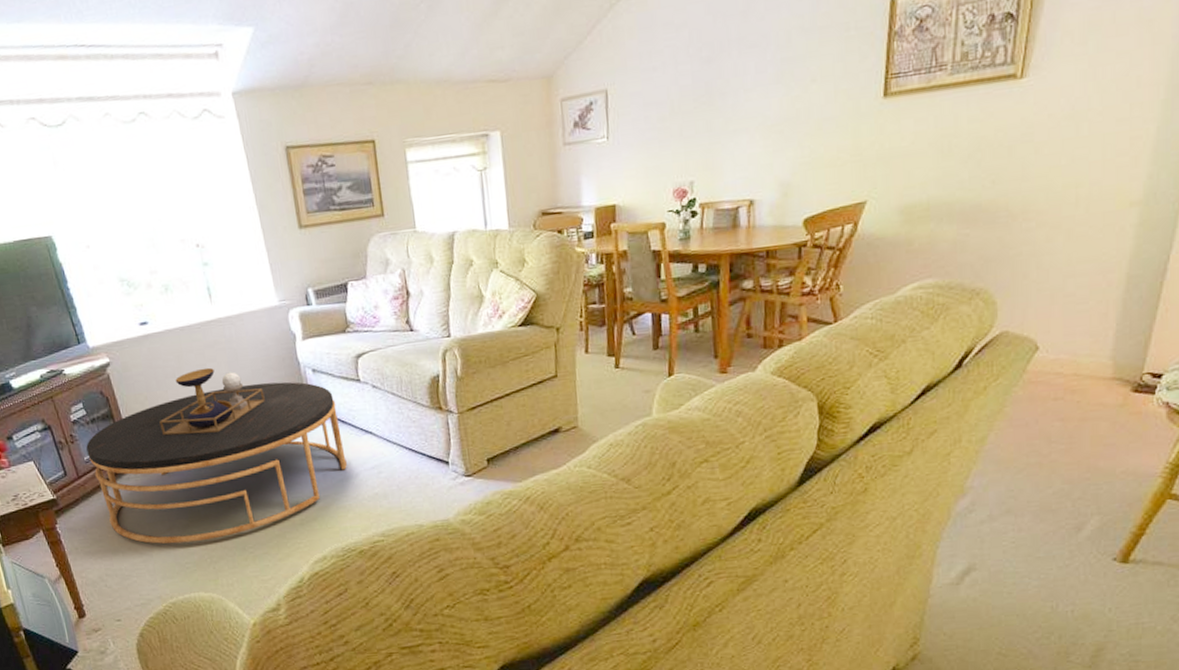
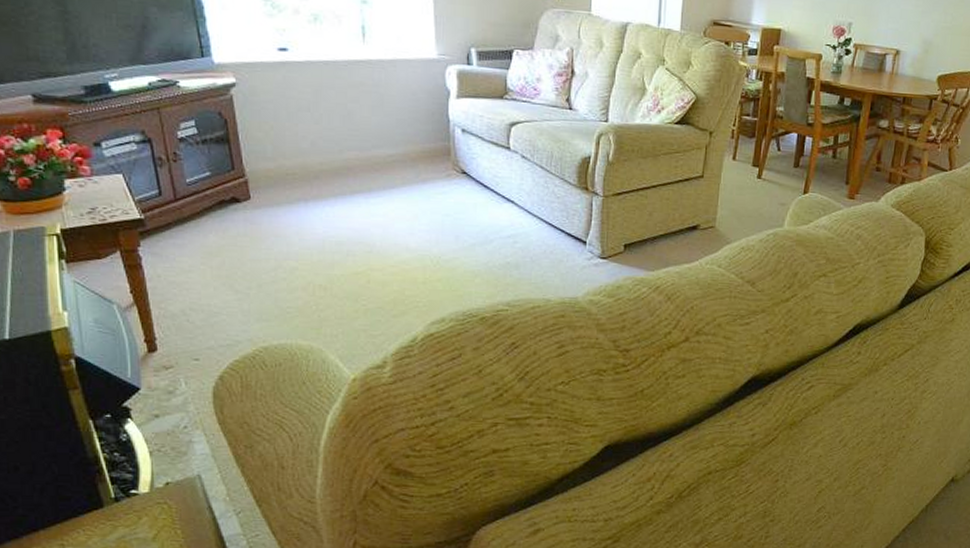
coffee table: present [86,367,347,544] -> none [191,107,482,287]

